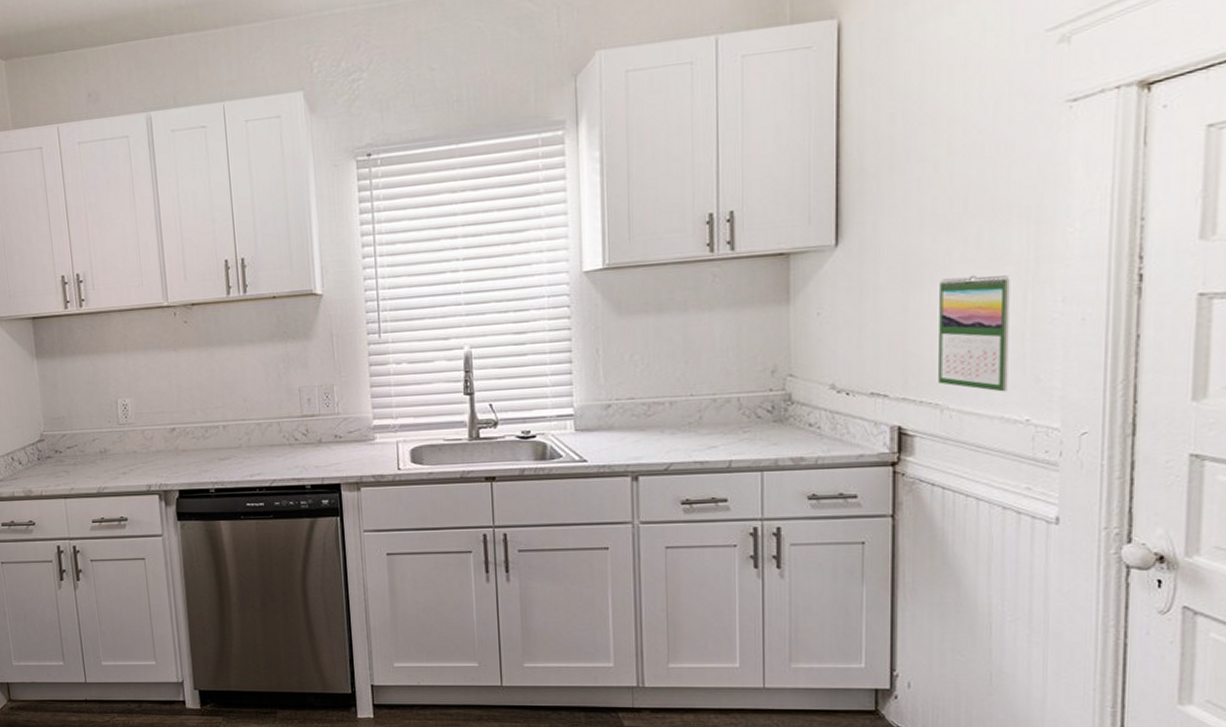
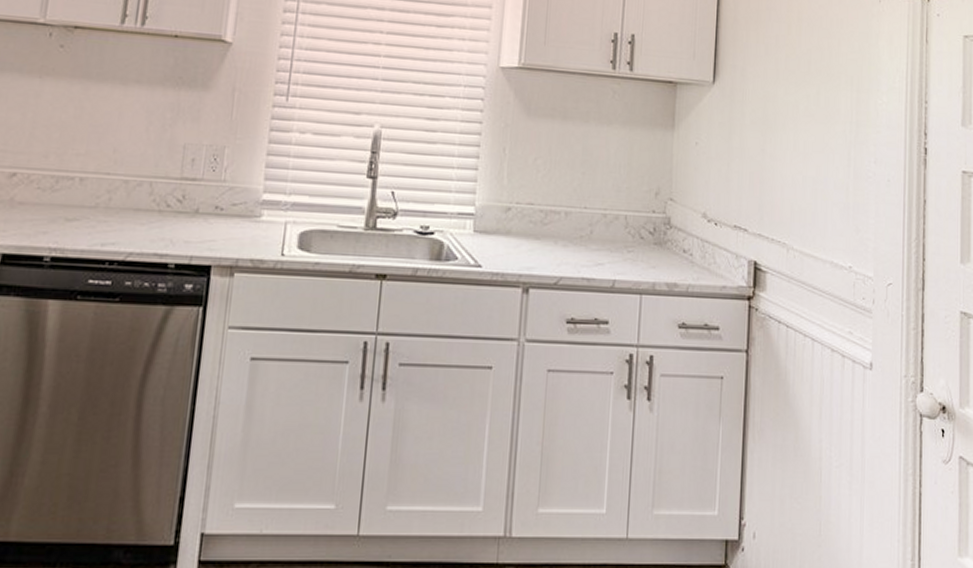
calendar: present [939,275,1010,392] -> none [786,128,839,238]

